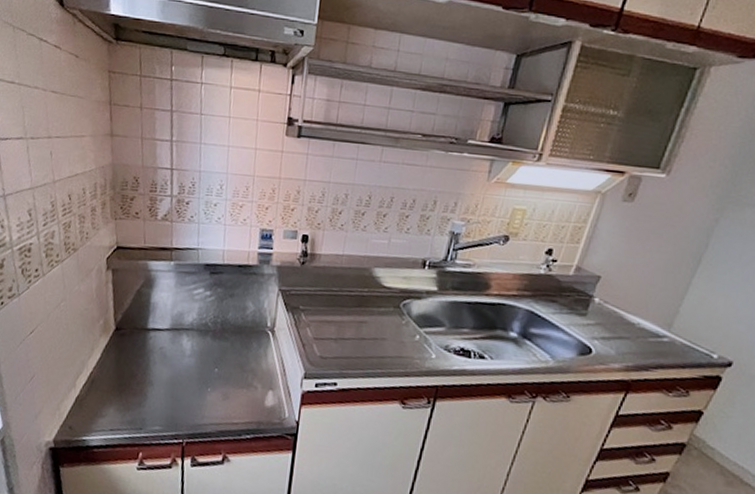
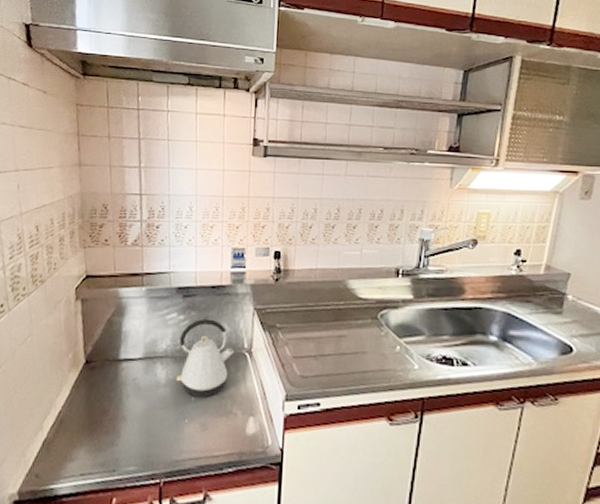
kettle: none [201,296,257,370] -> present [176,318,234,398]

